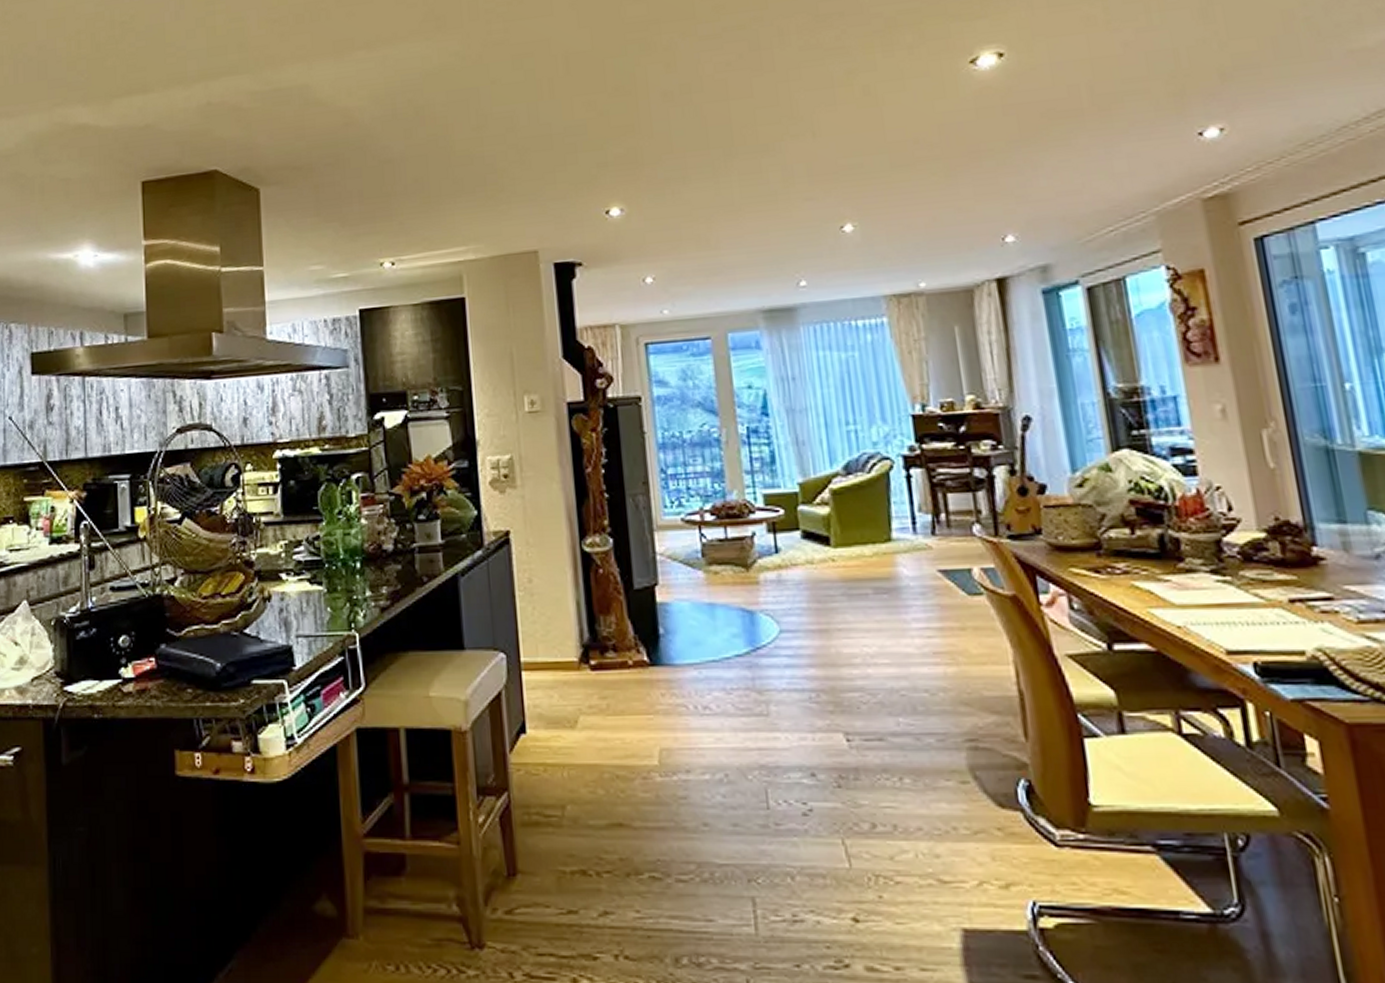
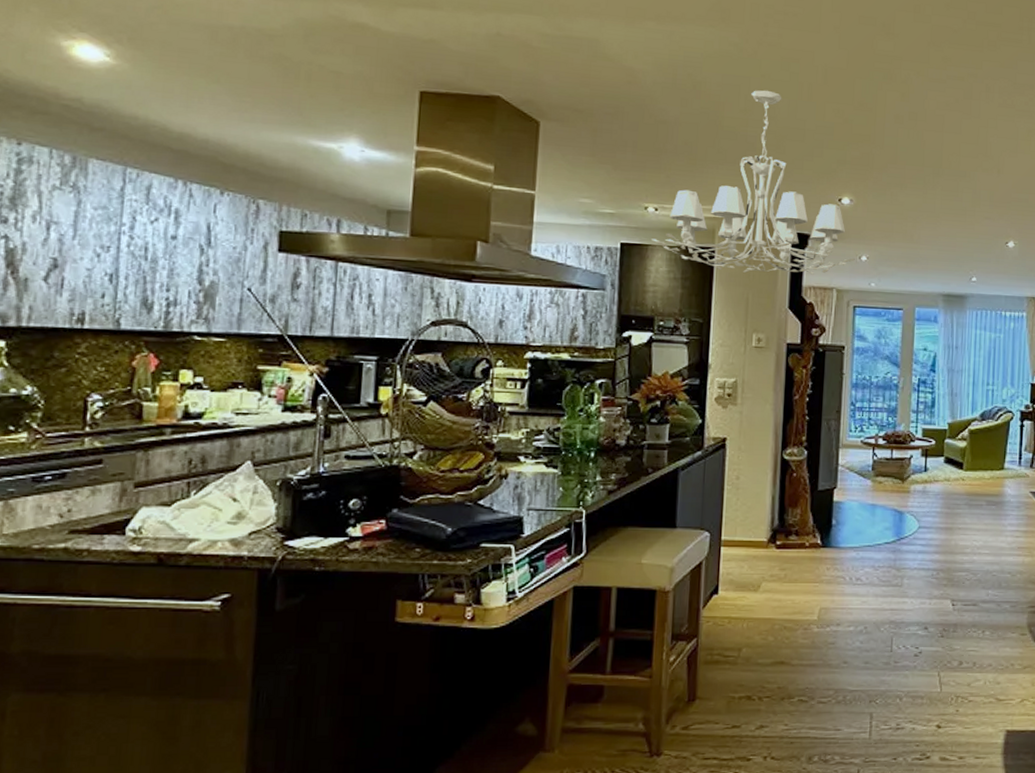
chandelier: none [391,97,638,323] -> present [650,90,855,275]

